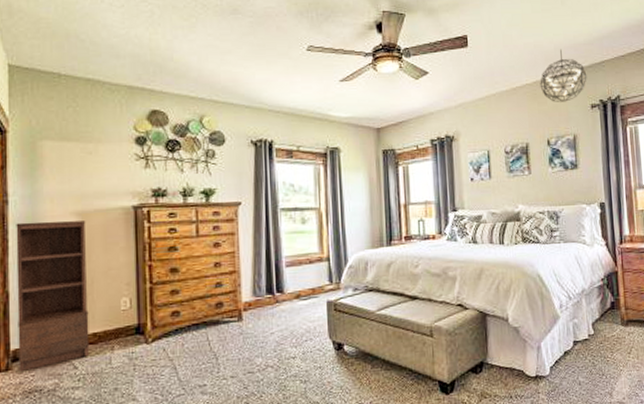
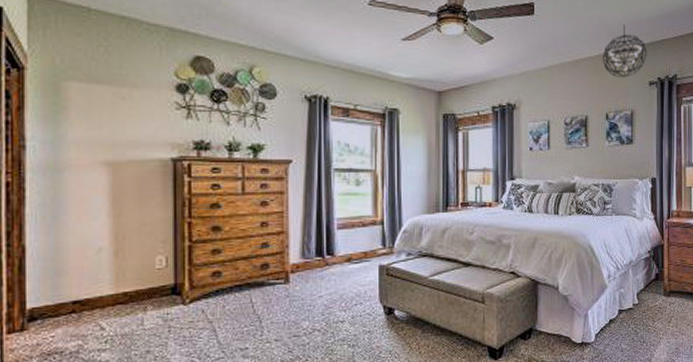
shelving unit: present [16,221,90,373] -> none [34,170,119,333]

